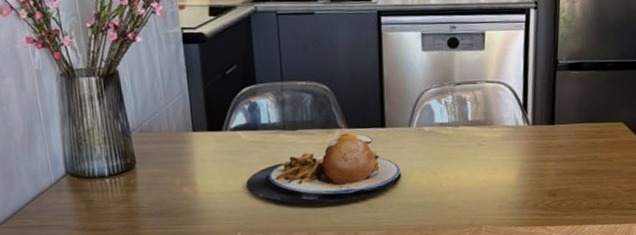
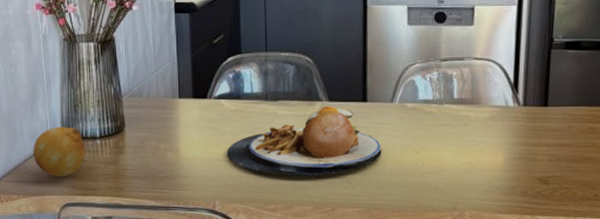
fruit: none [34,166,94,220] -> present [33,126,85,177]

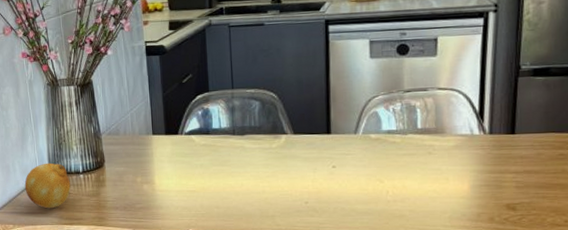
plate: present [227,106,382,177] -> none [198,139,347,206]

